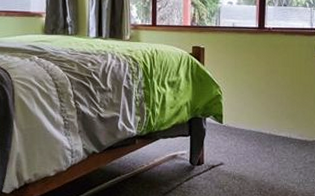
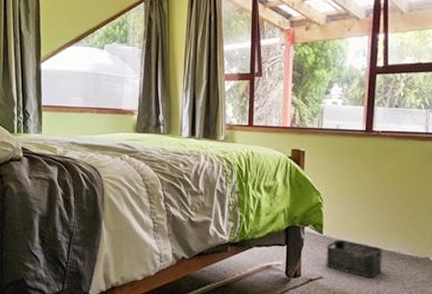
storage bin: none [226,128,276,162] -> present [326,239,383,278]

